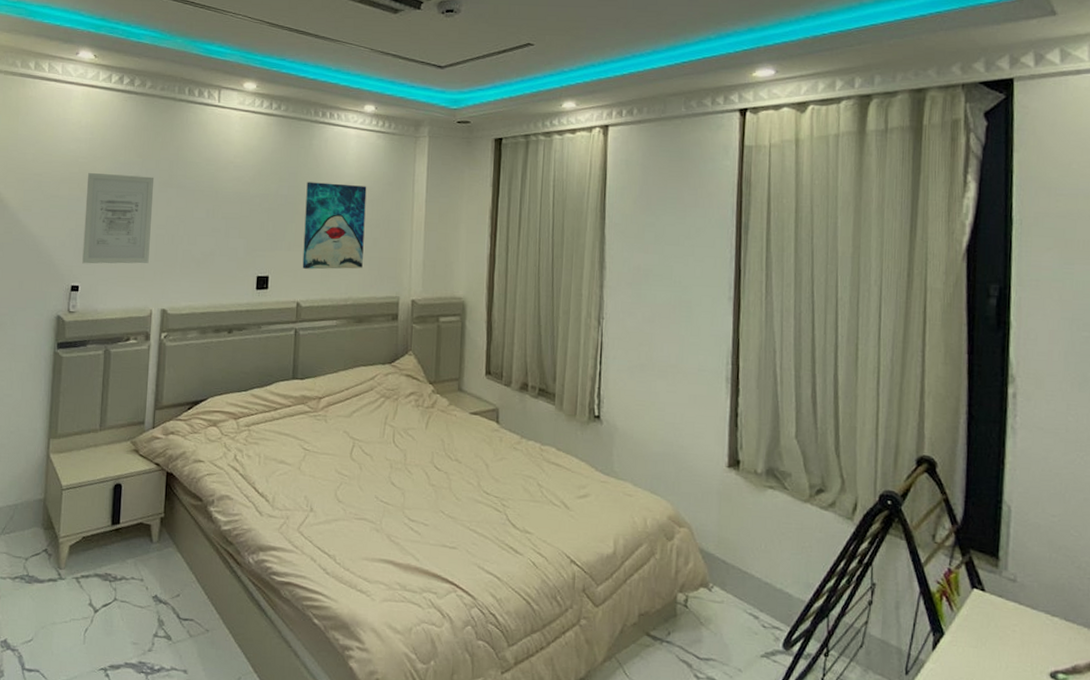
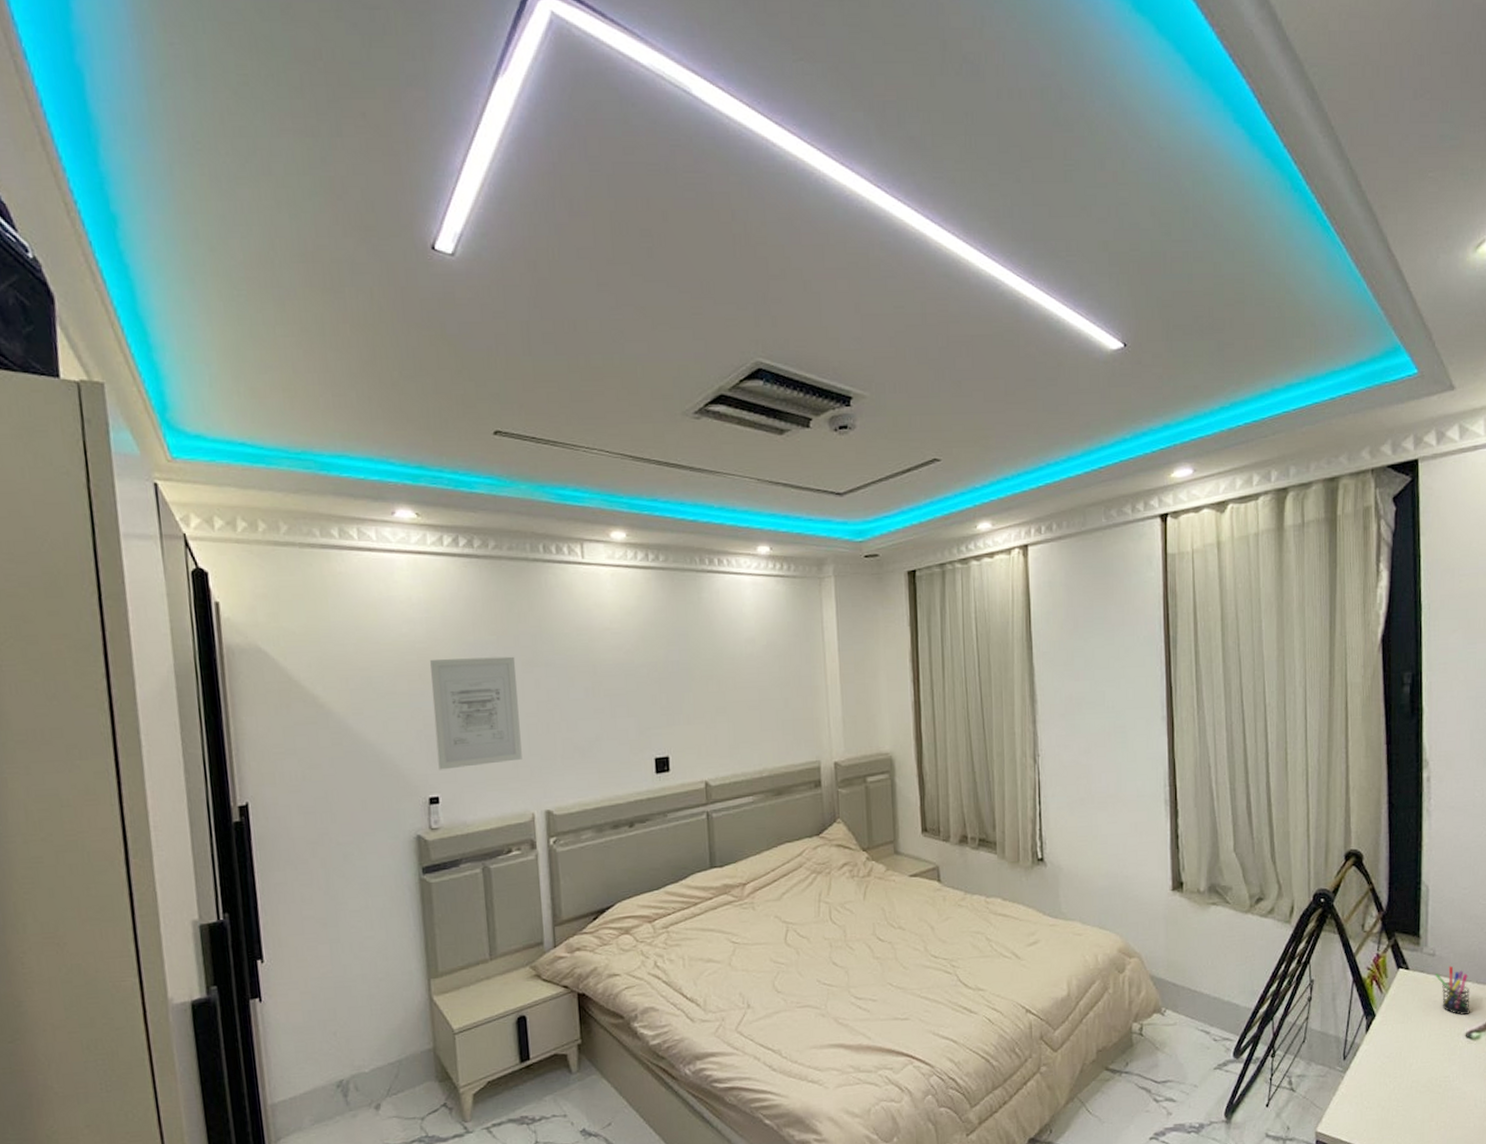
wall art: present [302,182,367,270] -> none [700,640,775,743]
pen holder: none [1016,595,1056,652] -> present [1436,965,1470,1015]

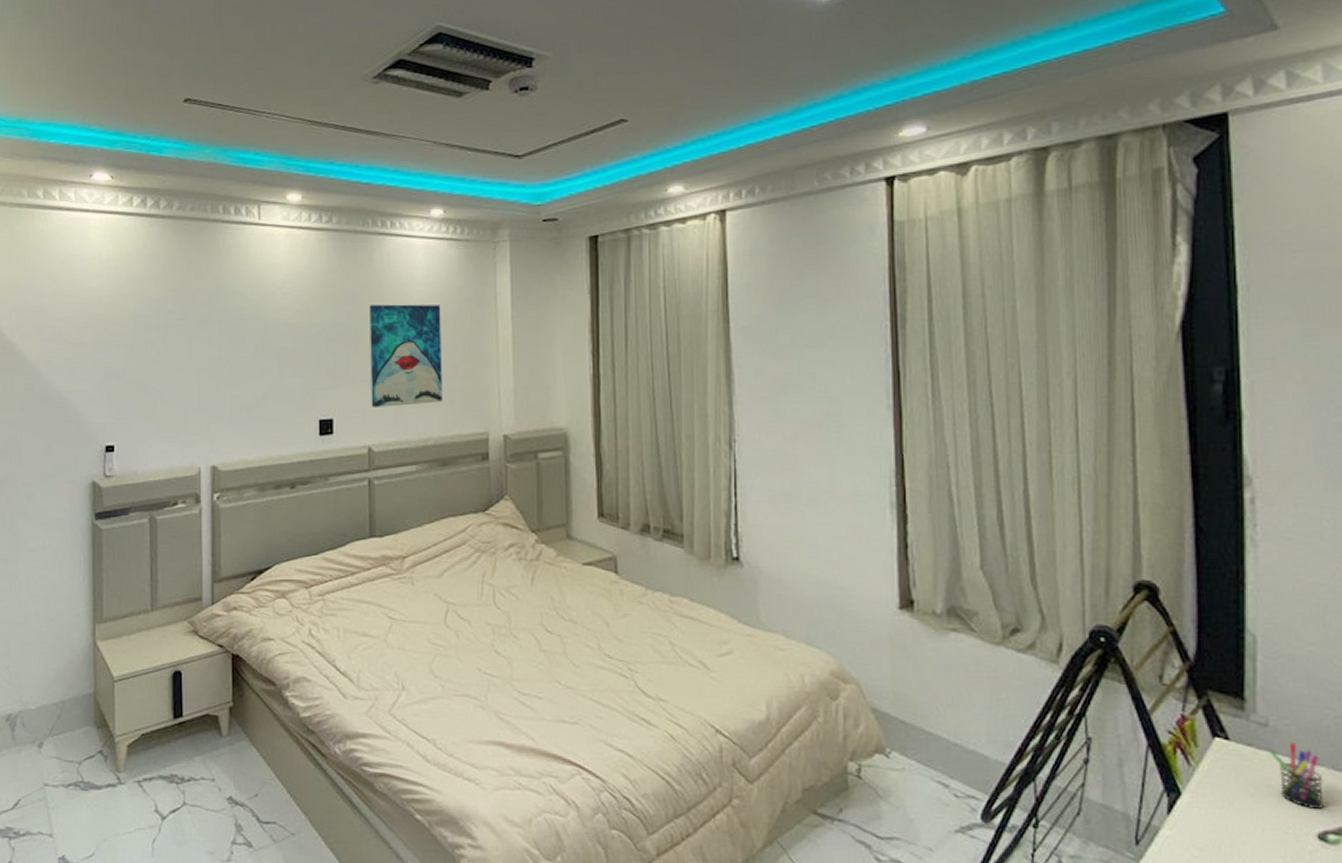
wall art: present [430,656,522,770] -> none [114,312,192,420]
wall art: none [700,640,775,743] -> present [369,304,442,407]

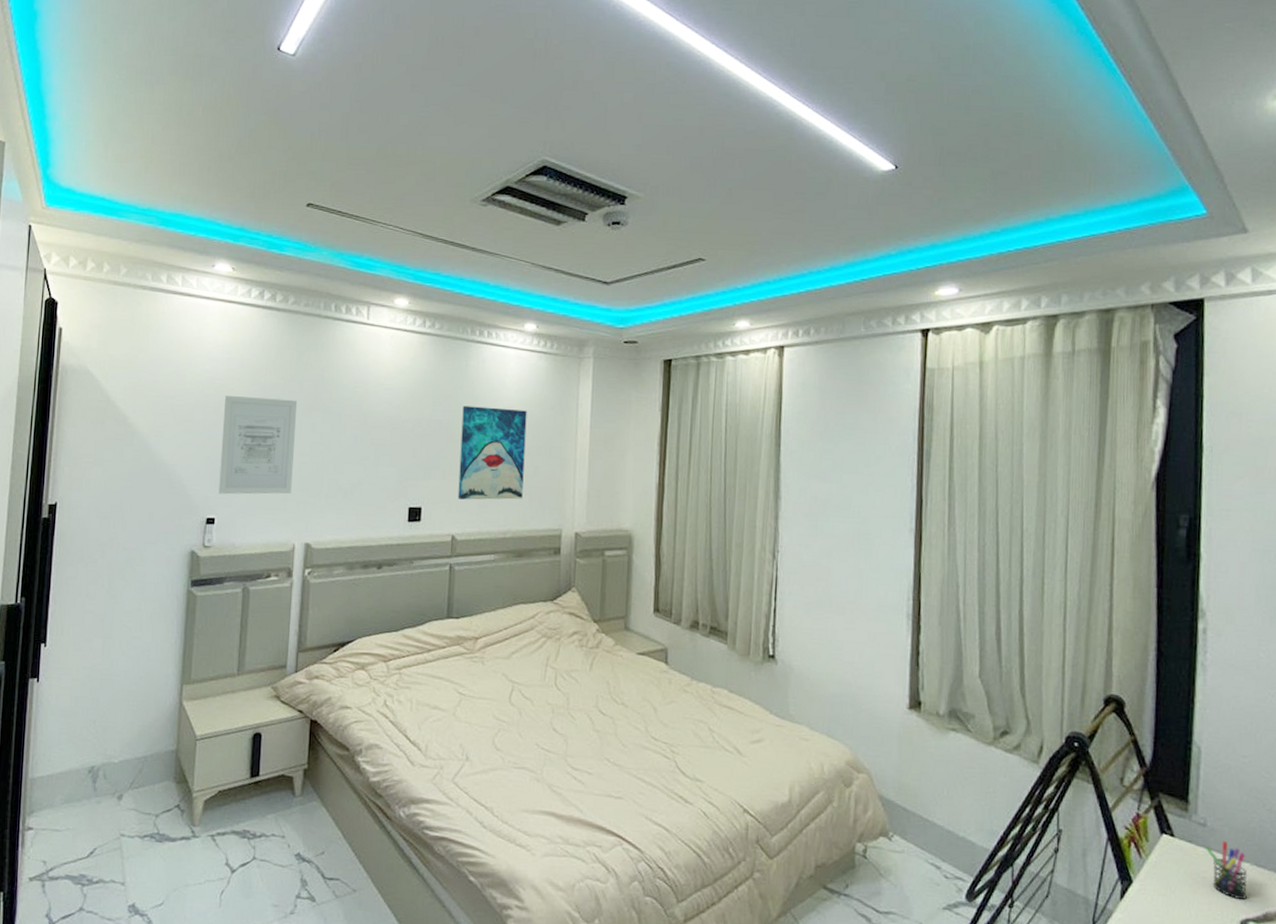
wall art: none [114,312,192,420] -> present [218,396,298,495]

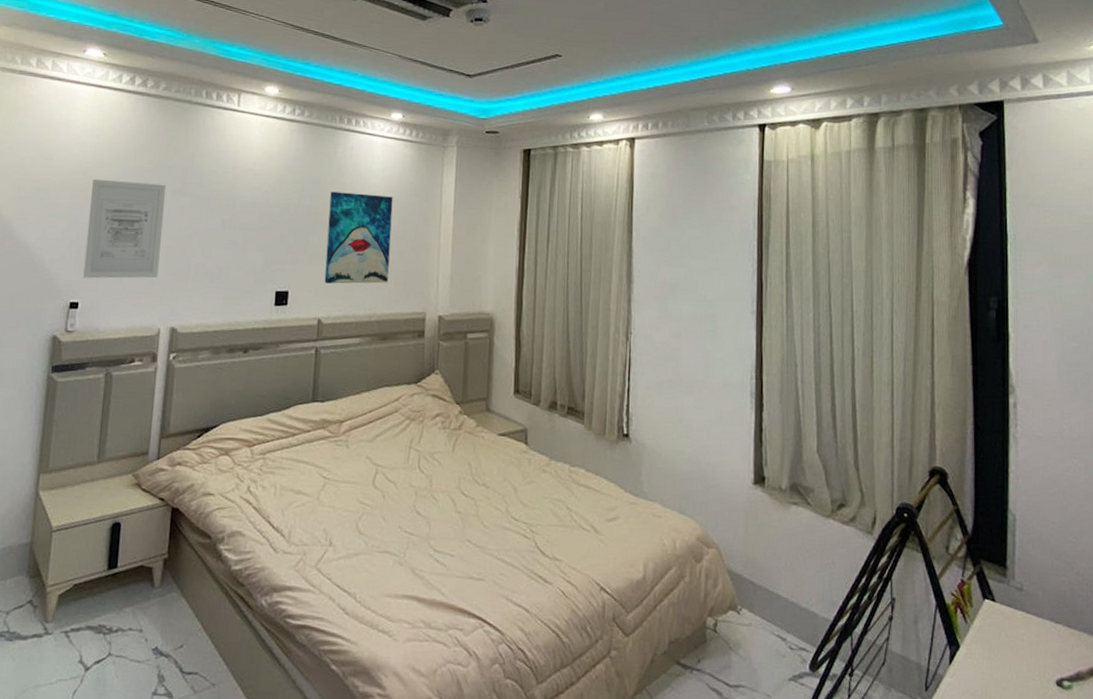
pen holder: present [1206,840,1247,900] -> none [1023,603,1061,660]

